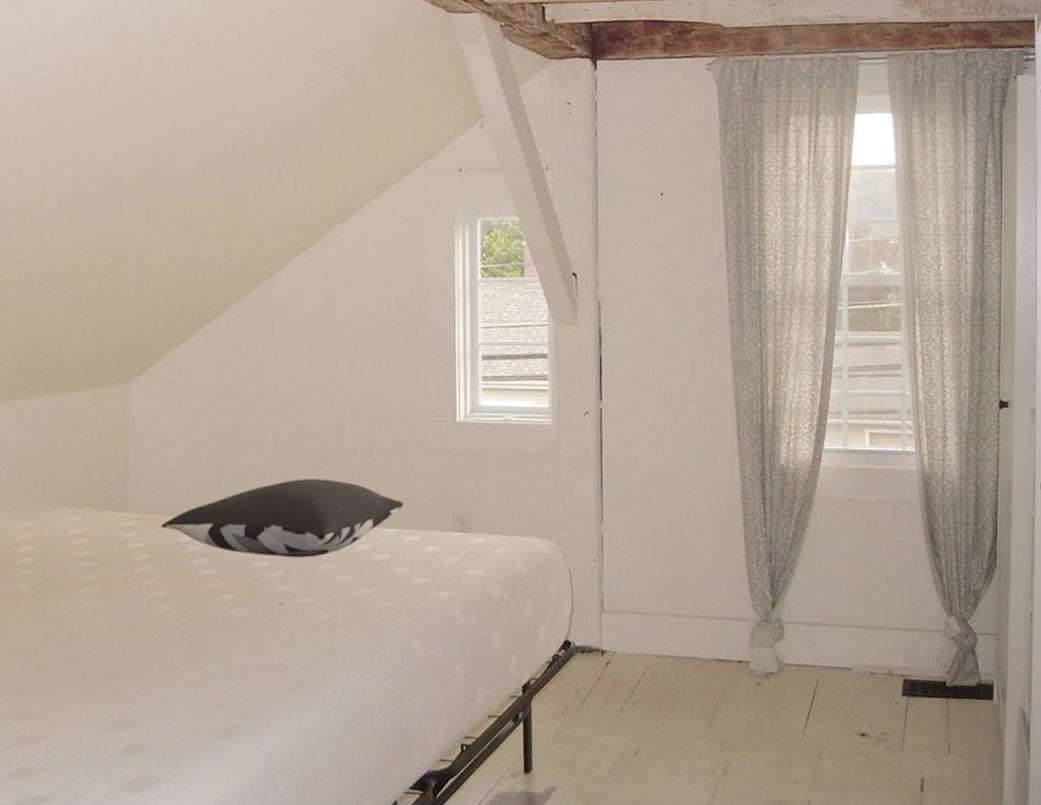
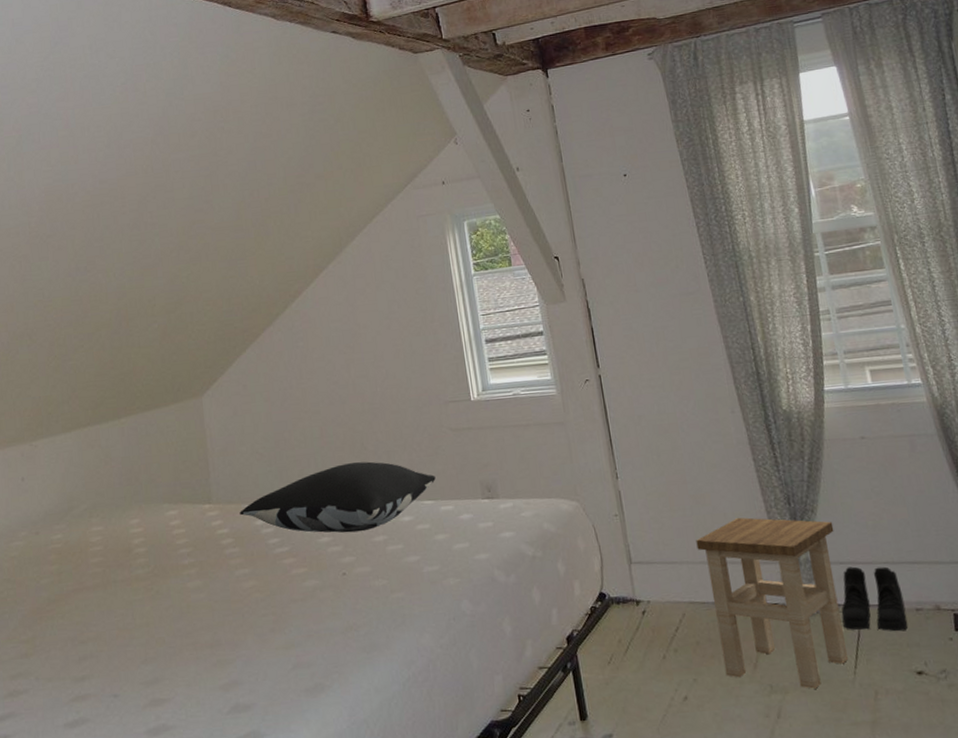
stool: none [672,571,809,747] -> present [696,517,848,689]
boots: none [801,628,861,694] -> present [841,566,908,632]

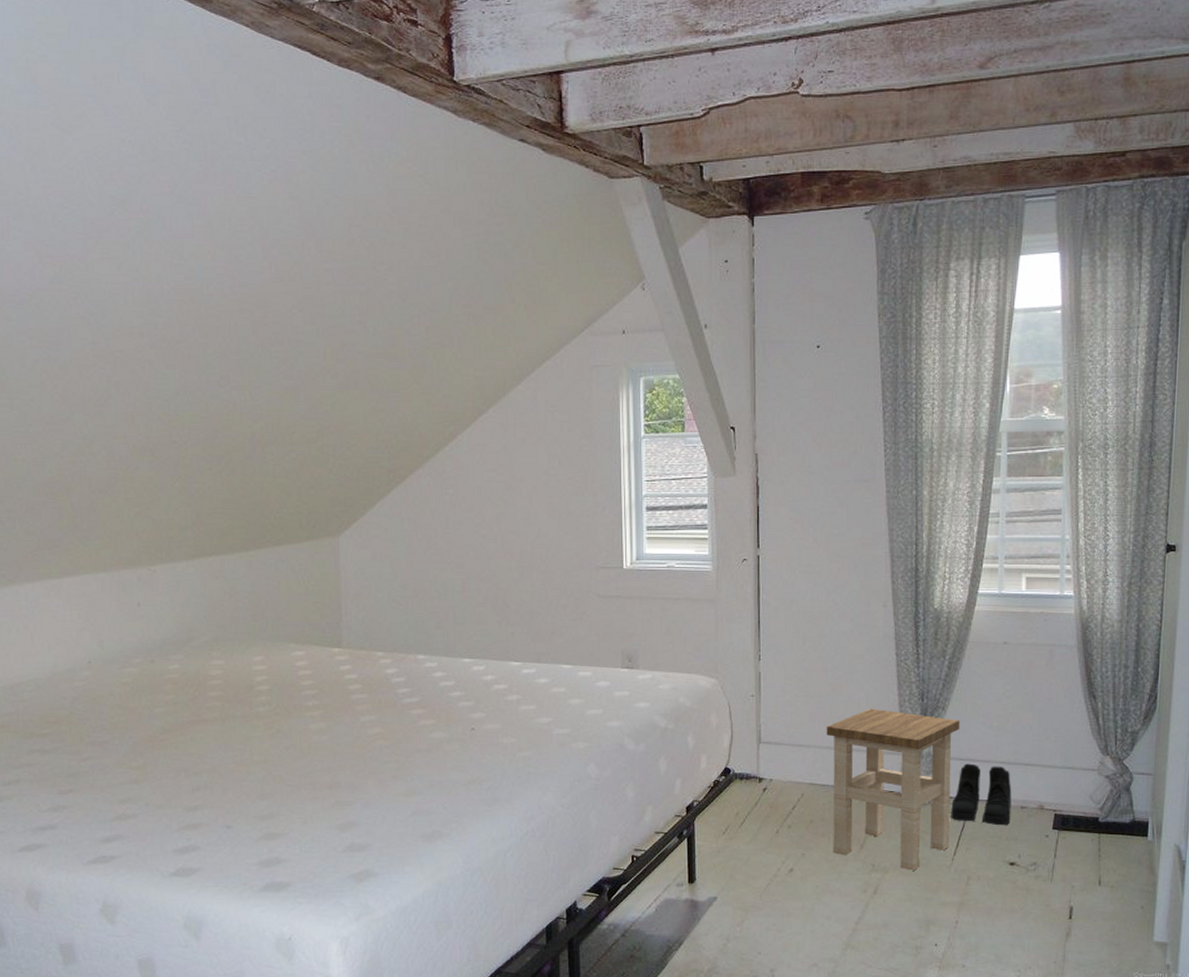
pillow: present [240,461,436,533] -> none [370,620,577,689]

